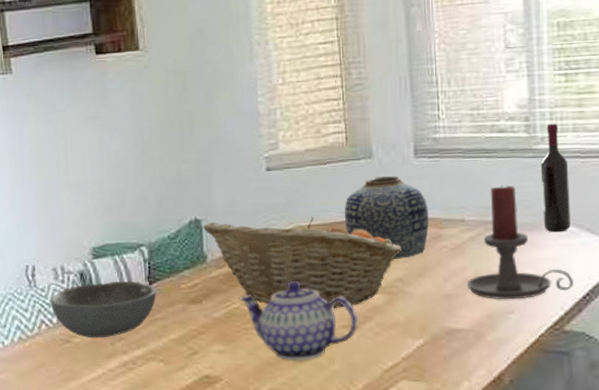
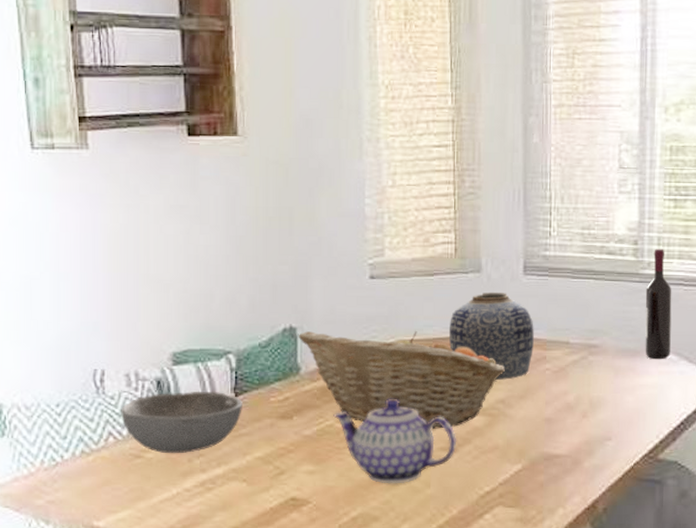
candle holder: present [466,185,574,300] -> none [567,308,670,426]

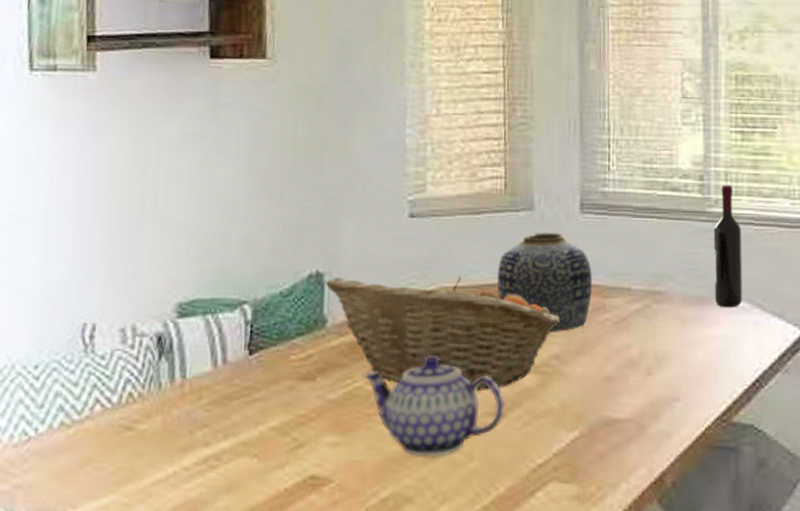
bowl: present [121,391,242,454] -> none [111,348,257,425]

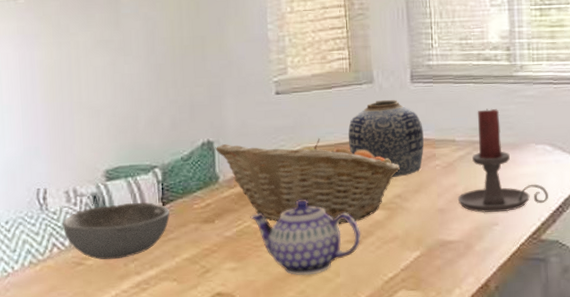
bowl: none [111,348,257,425] -> present [62,201,170,260]
candle holder: none [630,251,743,385] -> present [457,108,549,213]
wine bottle: present [713,184,742,308] -> none [520,53,546,151]

